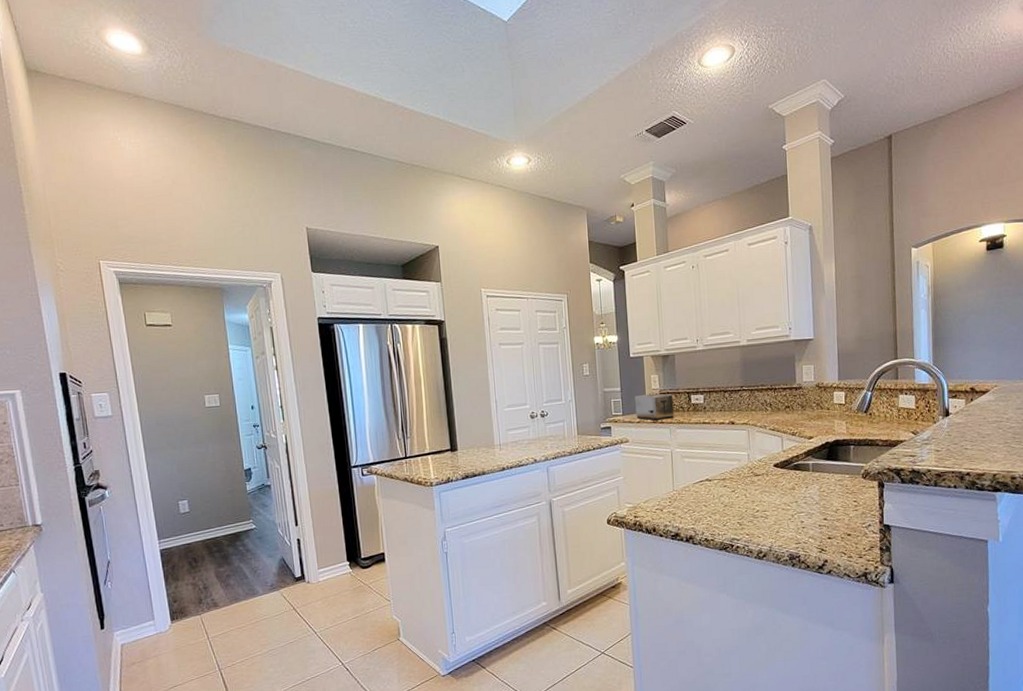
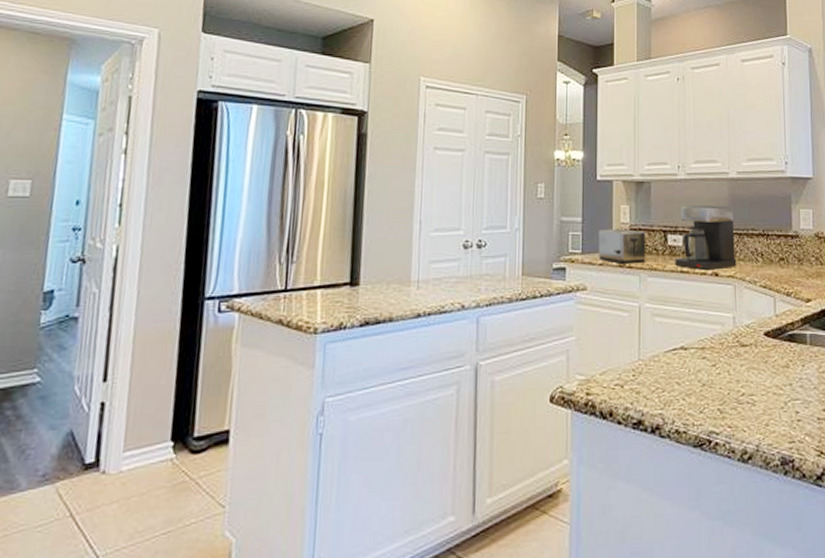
coffee maker: none [698,368,749,421] -> present [675,205,737,270]

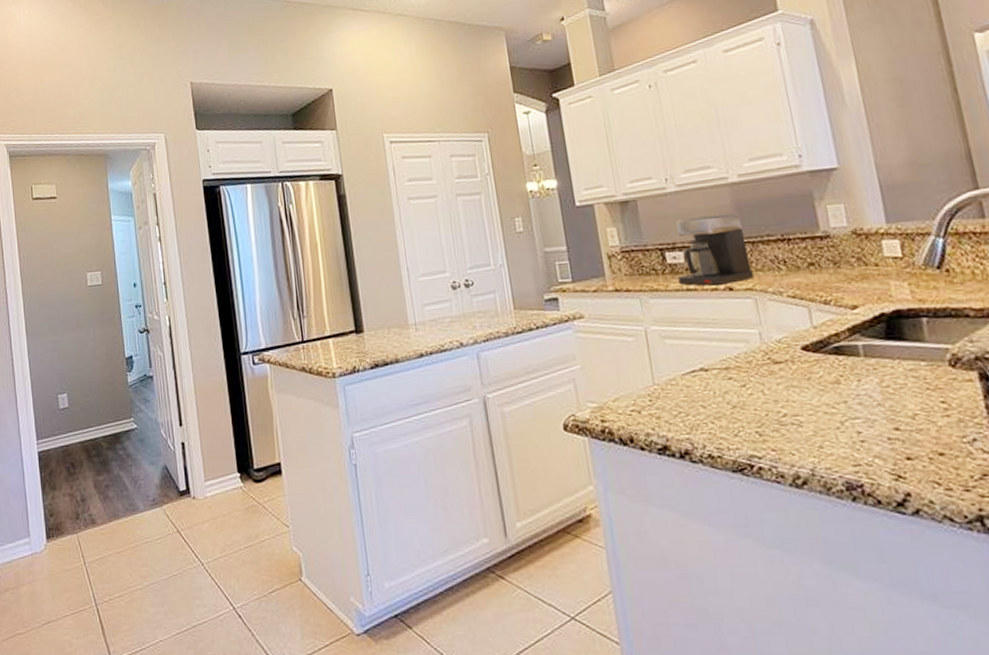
toaster: present [598,228,646,264] -> none [587,251,644,289]

